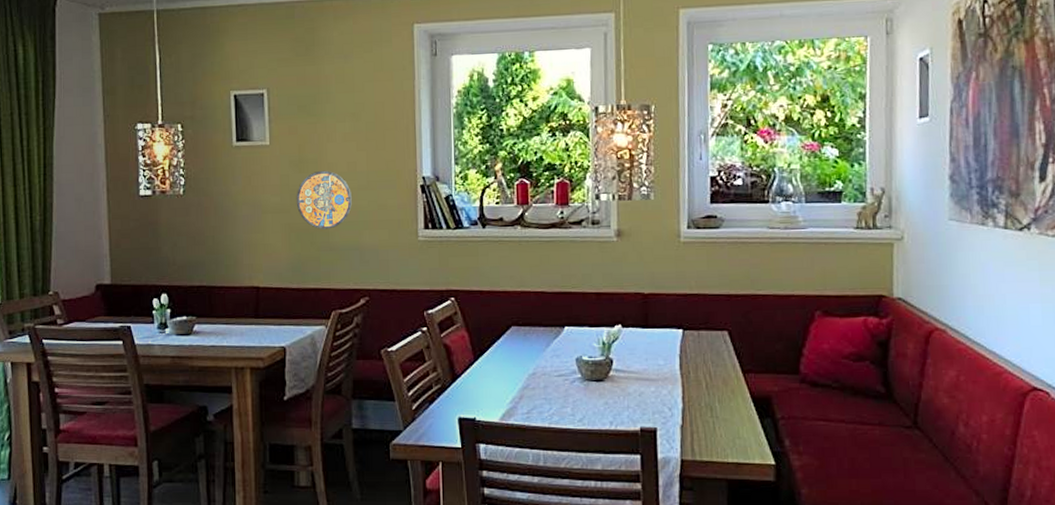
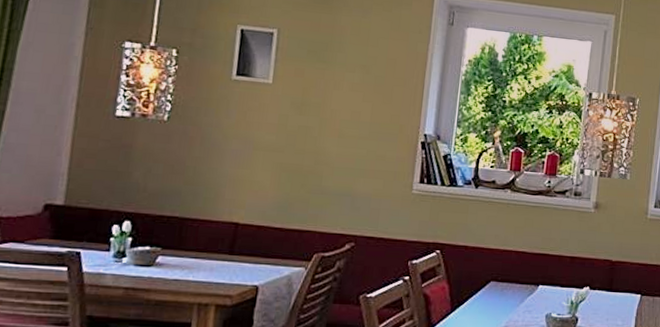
manhole cover: present [296,170,353,229] -> none [292,115,352,173]

